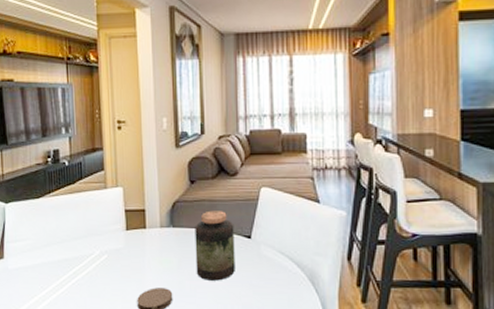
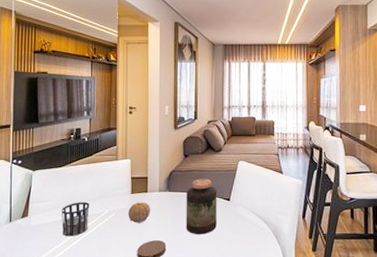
cup: none [43,241,76,283] -> present [62,202,90,237]
fruit: none [123,240,152,267] -> present [128,202,151,223]

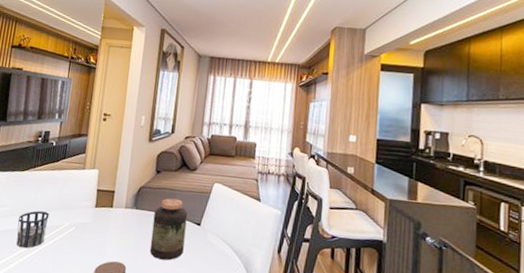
fruit: present [128,202,151,223] -> none [89,217,114,241]

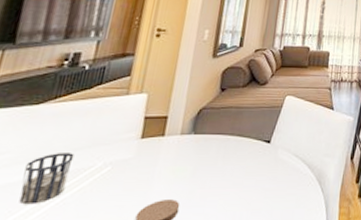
jar: present [149,198,188,261] -> none [210,117,257,188]

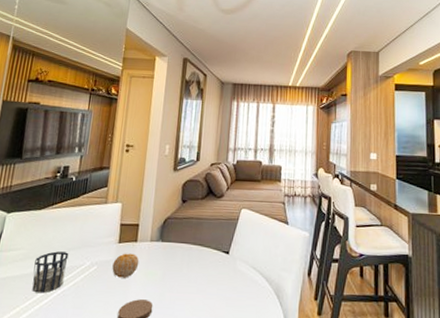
fruit: none [130,149,166,178] -> present [112,253,139,278]

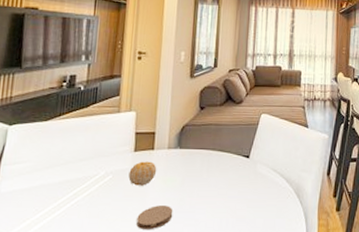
cup: present [32,251,69,294] -> none [42,162,81,205]

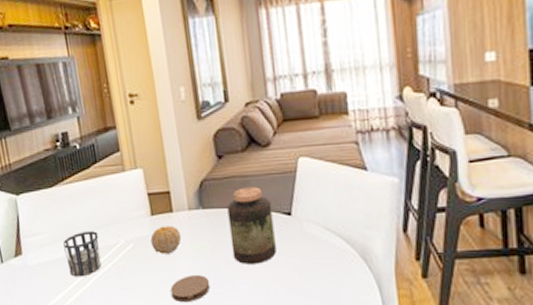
cup: none [42,162,81,205] -> present [63,231,102,277]
jar: none [197,133,236,197] -> present [227,187,276,264]

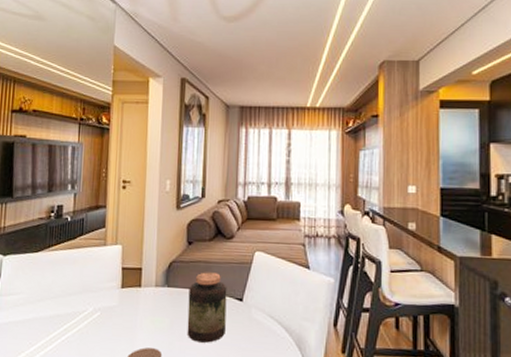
cup: present [63,231,102,277] -> none [35,296,70,340]
fruit: present [150,226,182,254] -> none [116,299,145,326]

